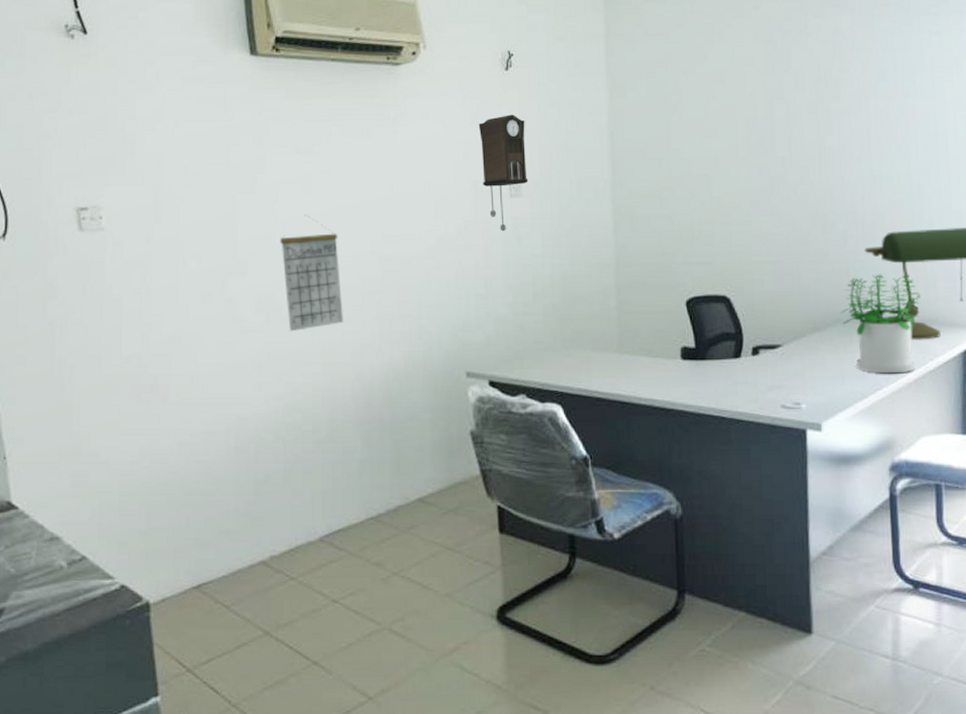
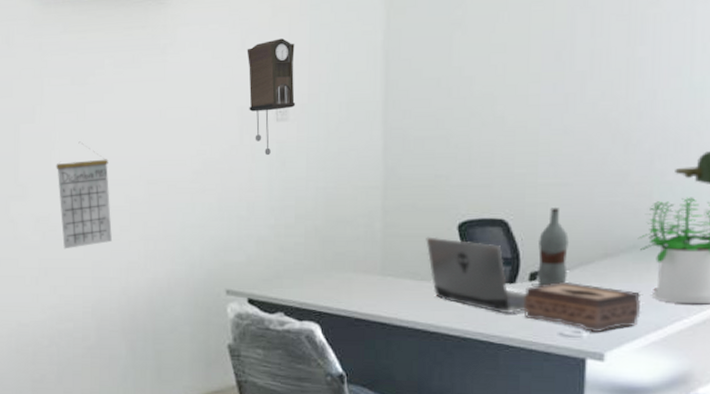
laptop computer: none [658,313,751,388] -> present [426,237,527,314]
tissue box: none [748,355,849,403] -> present [523,281,641,332]
bottle: none [758,284,785,360] -> present [537,208,570,286]

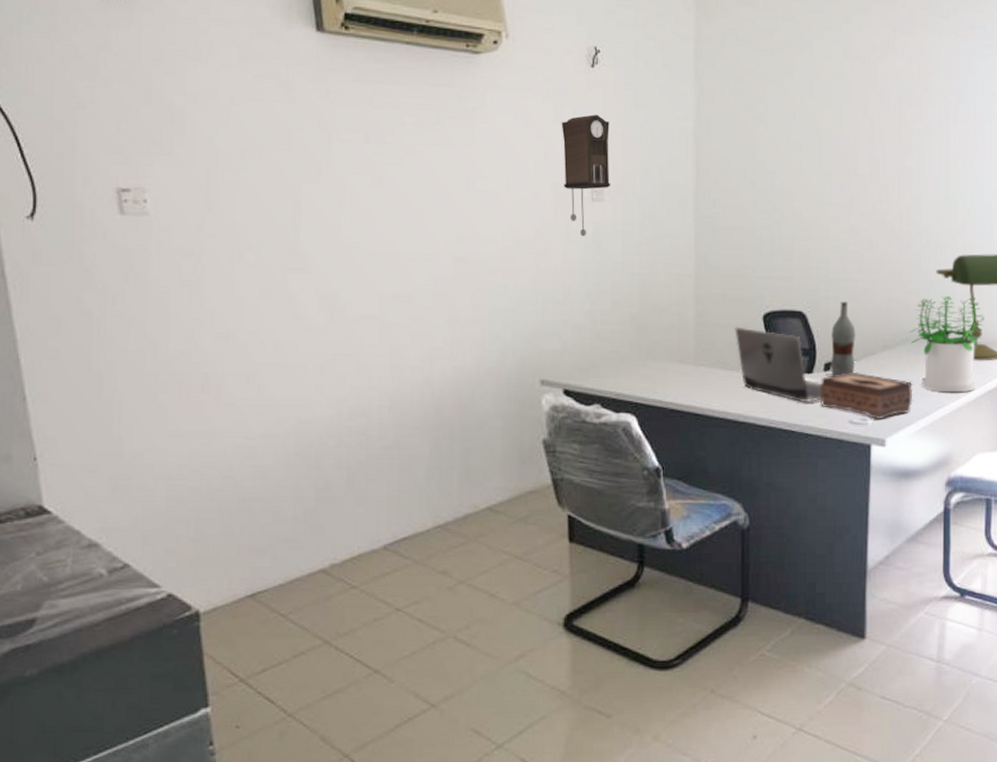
calendar: present [56,141,112,249] -> none [346,208,413,333]

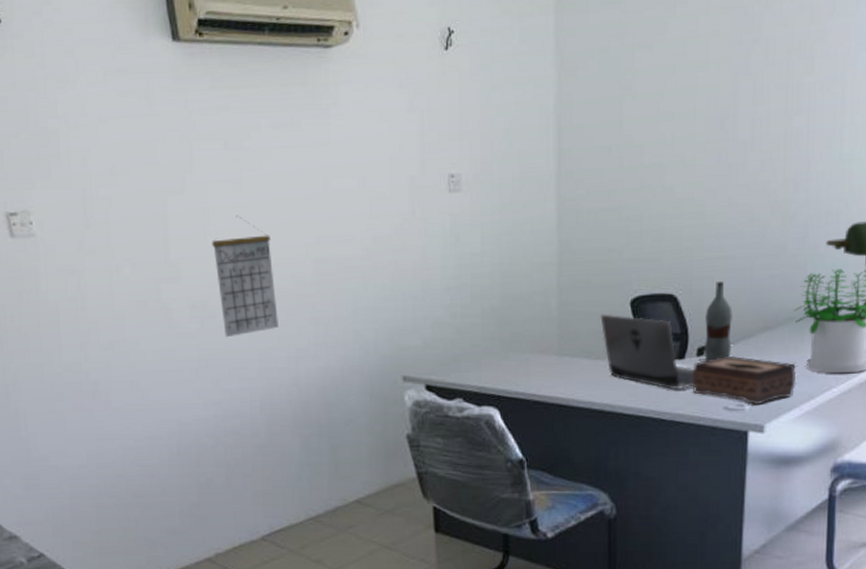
calendar: none [346,208,413,333] -> present [211,215,278,338]
pendulum clock: present [561,114,611,237] -> none [415,100,469,230]

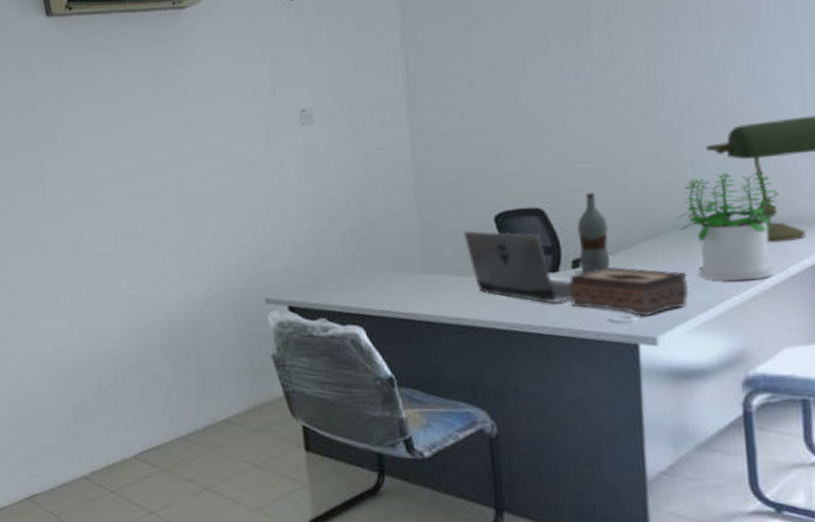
calendar: present [211,215,278,338] -> none [82,159,145,269]

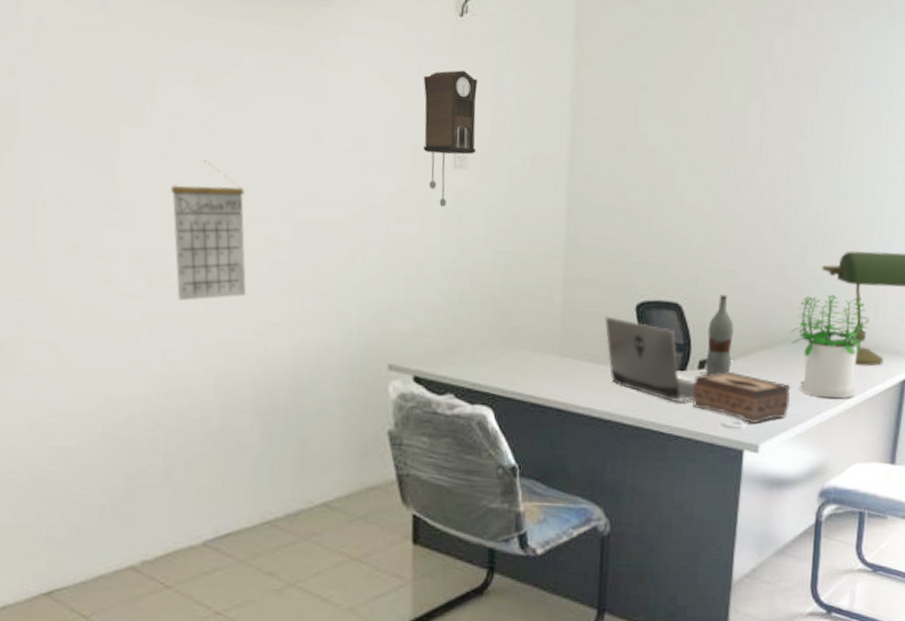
calendar: none [82,159,145,269] -> present [170,160,246,301]
pendulum clock: none [265,43,320,161] -> present [423,70,478,208]

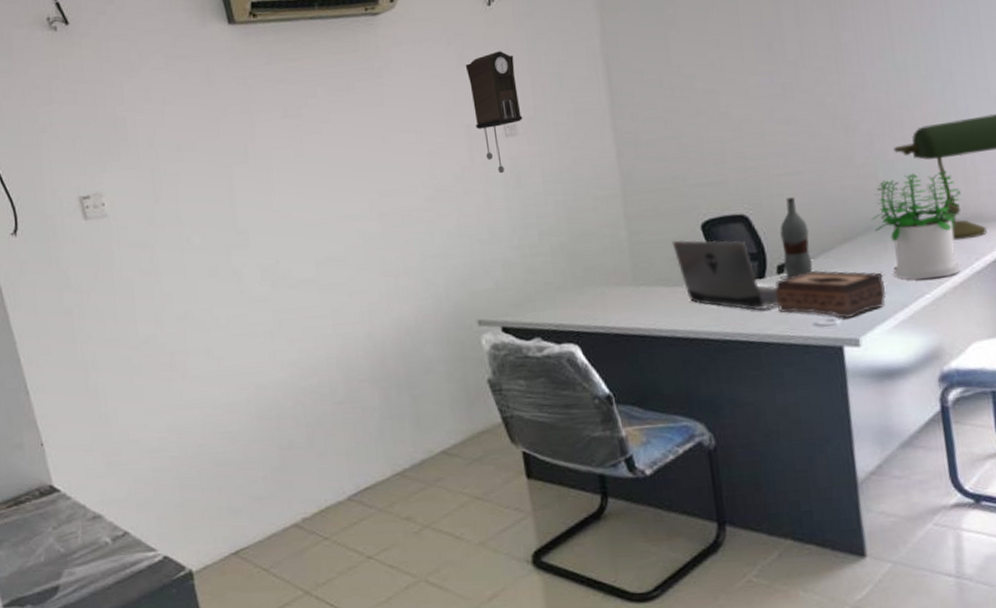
calendar: present [170,160,246,301] -> none [277,178,349,298]

